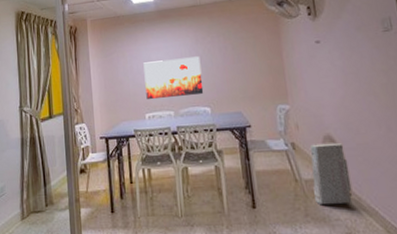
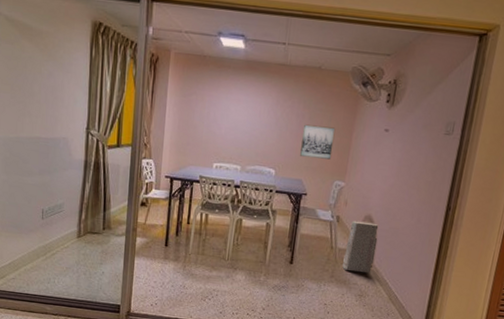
wall art: present [143,56,204,99] -> none [217,112,277,155]
wall art: none [228,52,267,88] -> present [300,124,336,160]

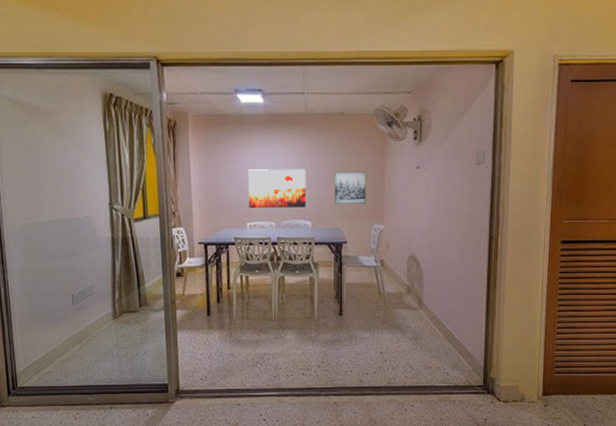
wall art: none [217,112,277,155] -> present [248,169,307,208]
air purifier: present [342,220,379,274] -> none [392,262,425,315]

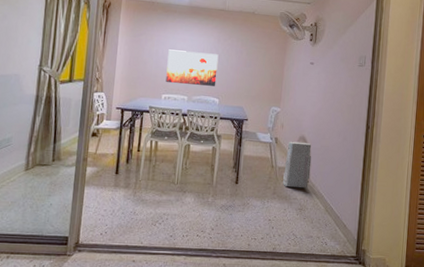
wall art: present [333,171,367,204] -> none [240,59,270,89]
air purifier: none [392,262,425,315] -> present [282,141,312,189]

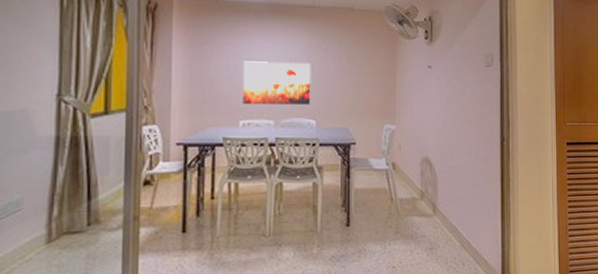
air purifier: present [282,141,312,189] -> none [405,164,439,223]

